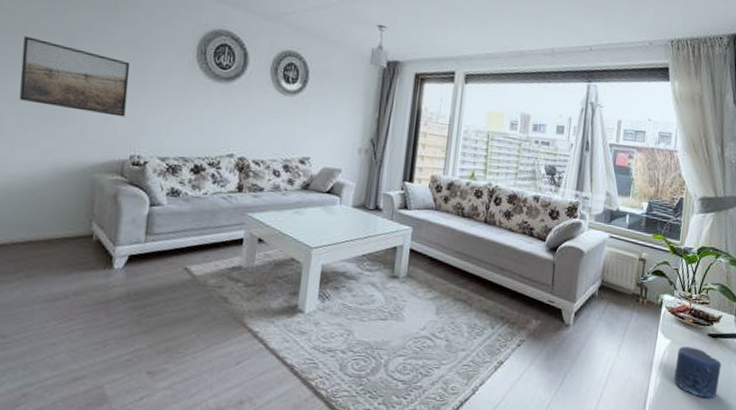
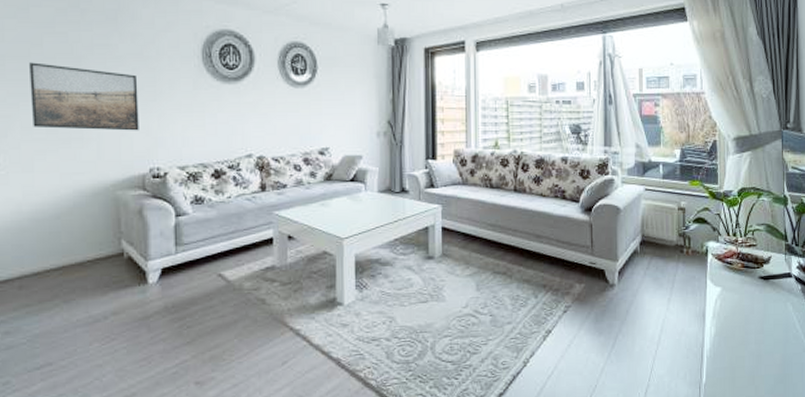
candle: present [674,346,722,399] -> none [729,292,777,343]

